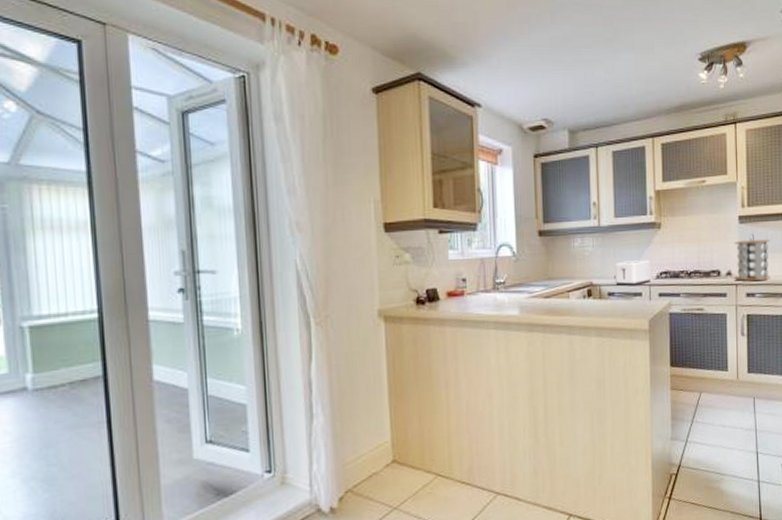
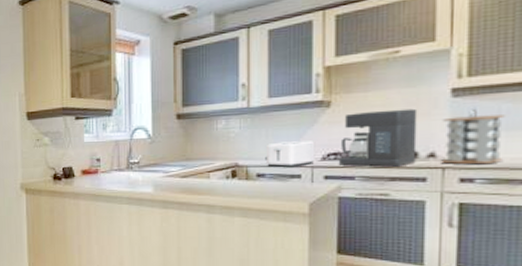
coffee maker: none [669,232,720,284] -> present [340,108,418,167]

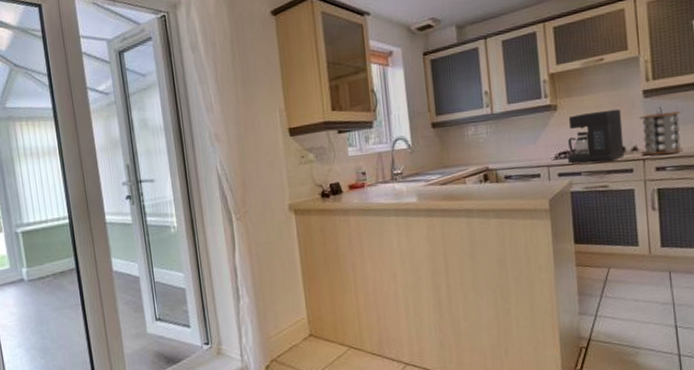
toaster: present [265,141,315,168] -> none [510,142,550,169]

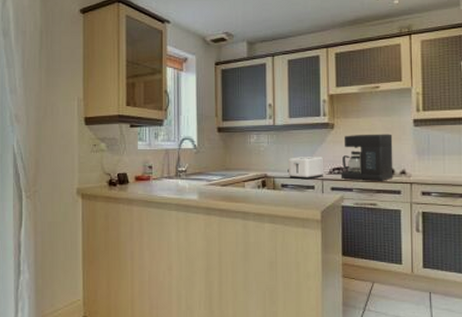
toaster: none [510,142,550,169] -> present [288,157,324,180]
spice rack: present [639,106,684,156] -> none [409,136,448,181]

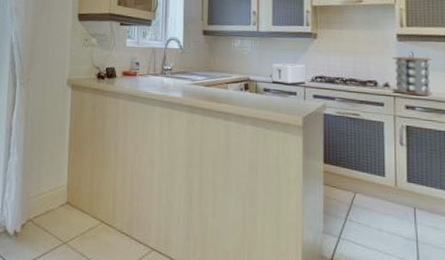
coffee maker: present [342,134,394,181] -> none [324,45,377,92]
spice rack: none [409,136,448,181] -> present [392,51,433,96]

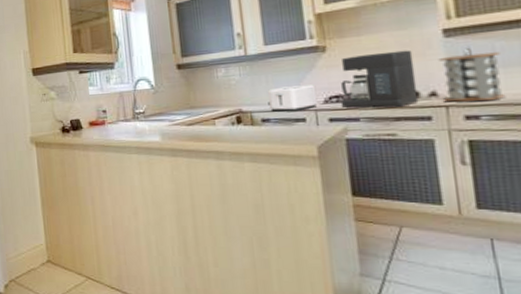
coffee maker: none [324,45,377,92] -> present [341,50,419,108]

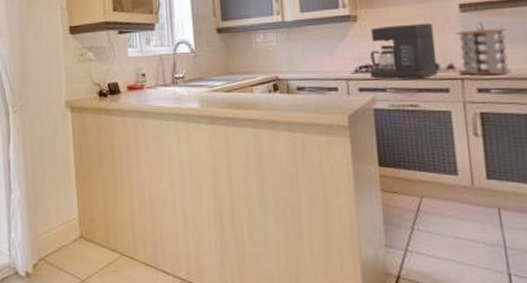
toaster: present [268,85,318,112] -> none [303,54,349,81]

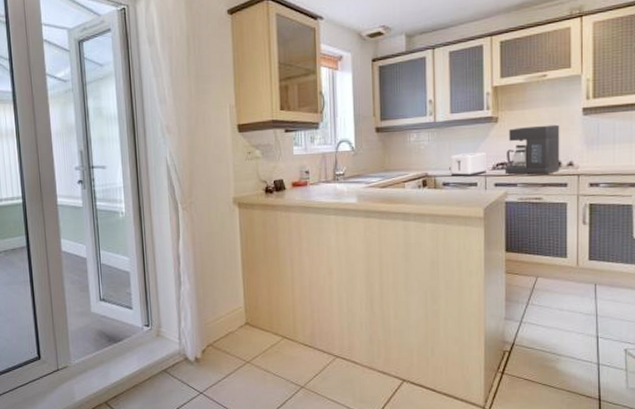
toaster: none [303,54,349,81] -> present [449,152,488,177]
spice rack: present [455,22,512,76] -> none [577,125,618,172]

